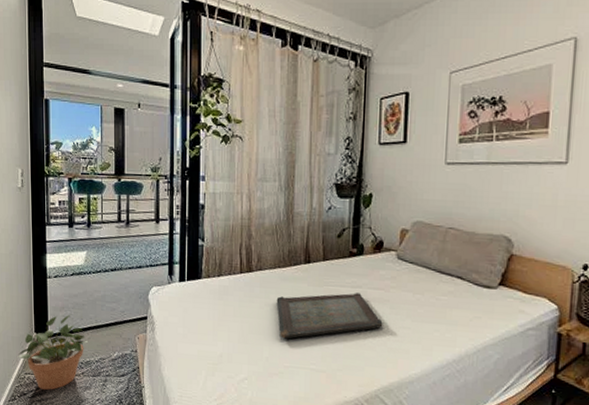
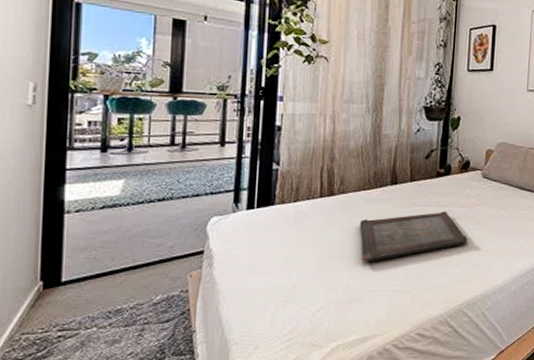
potted plant: present [17,314,88,390] -> none [10,254,120,351]

